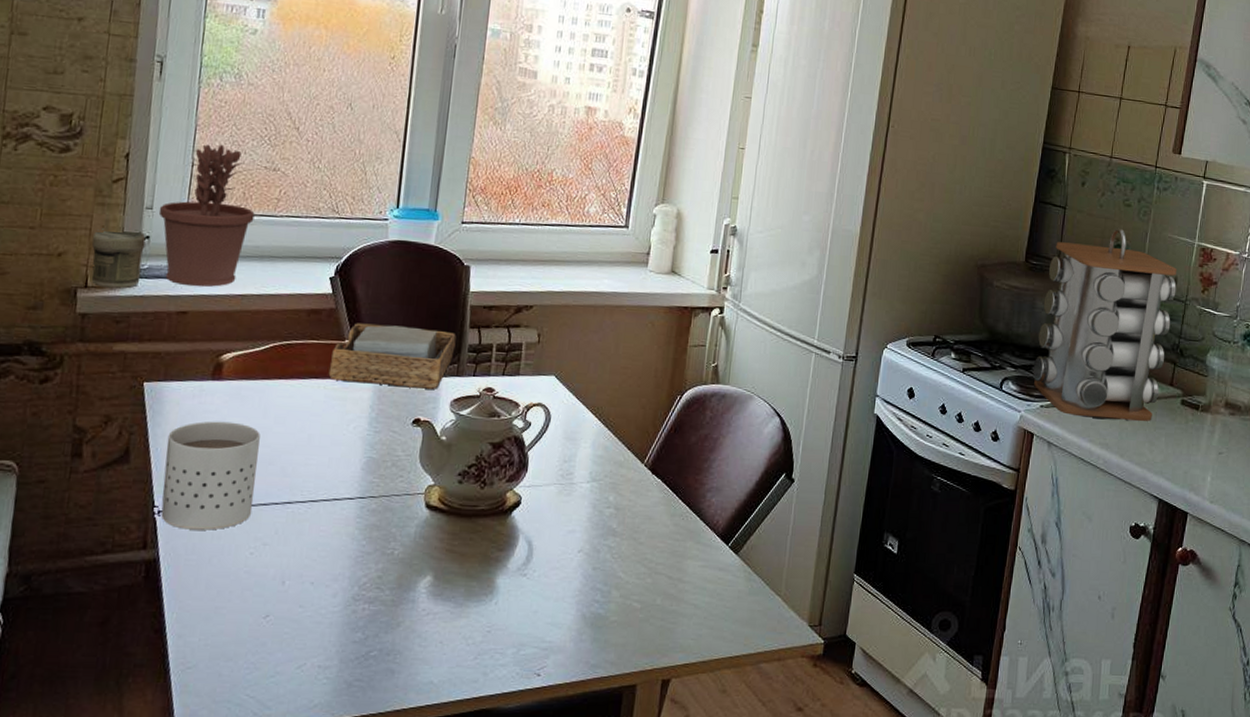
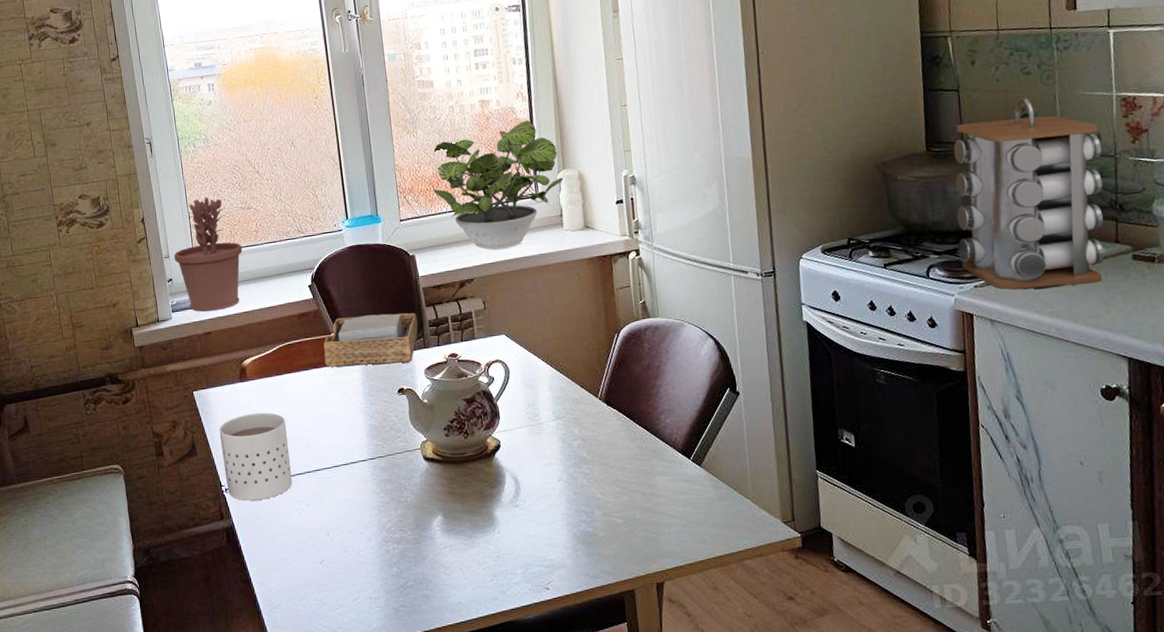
jar: present [91,228,146,289] -> none [133,275,173,324]
potted plant: none [509,140,660,279] -> present [433,120,563,251]

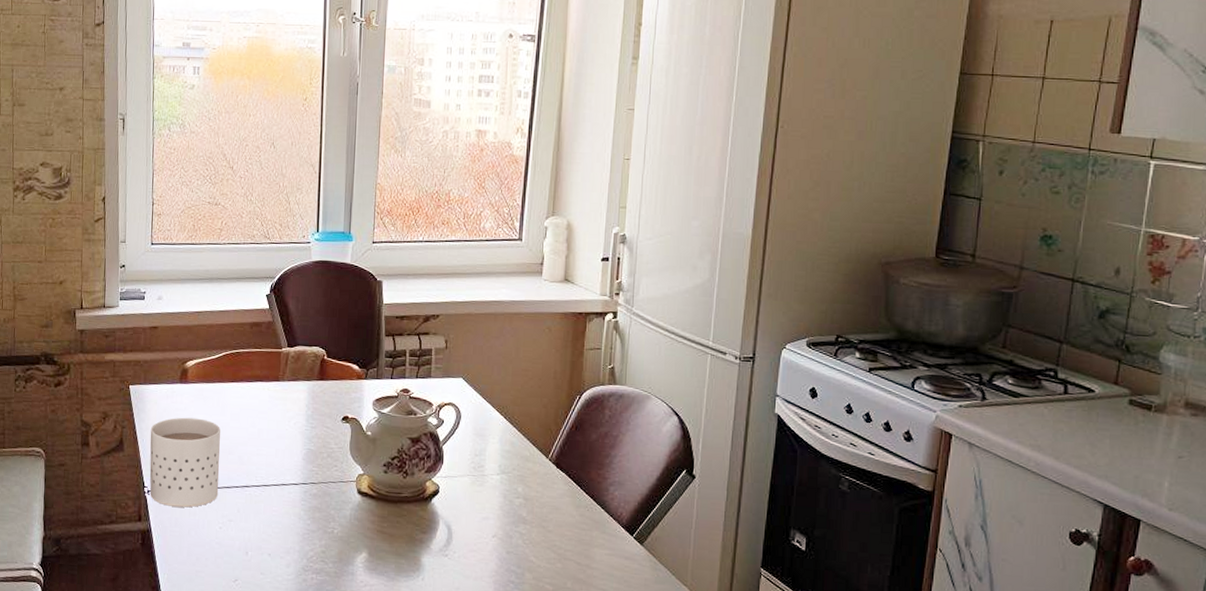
flower pot: present [173,197,243,313] -> none [130,185,203,306]
napkin holder: present [323,313,418,367] -> none [270,333,374,390]
potted plant: present [433,120,563,251] -> none [413,159,551,290]
spice rack: present [953,97,1105,290] -> none [948,217,1120,422]

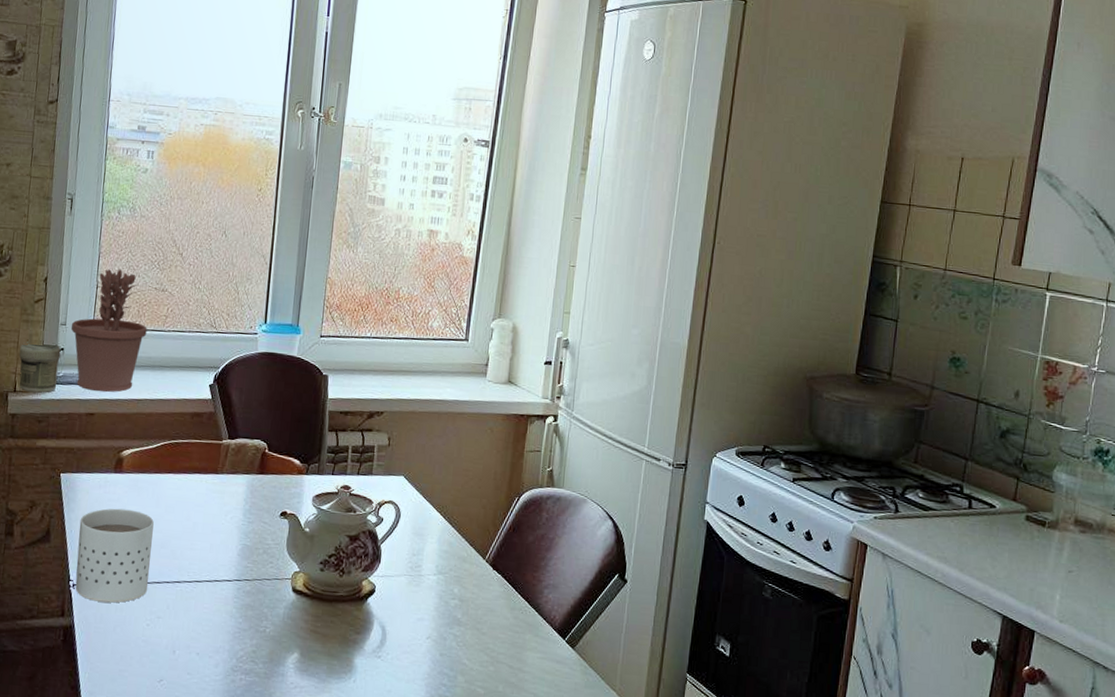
jar: none [83,260,122,309] -> present [18,341,61,393]
flower pot: none [130,185,203,306] -> present [70,269,147,393]

